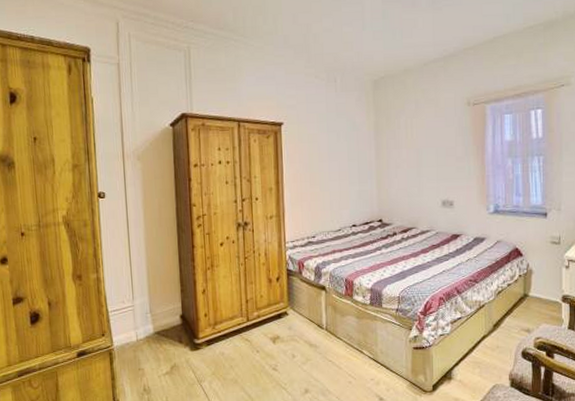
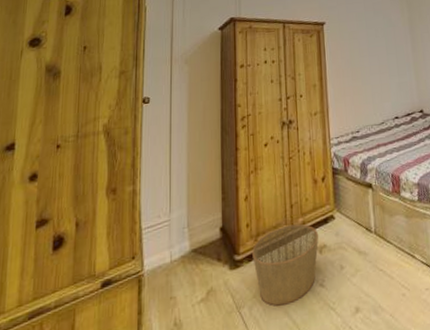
basket: none [211,317,273,383] -> present [252,224,319,306]

